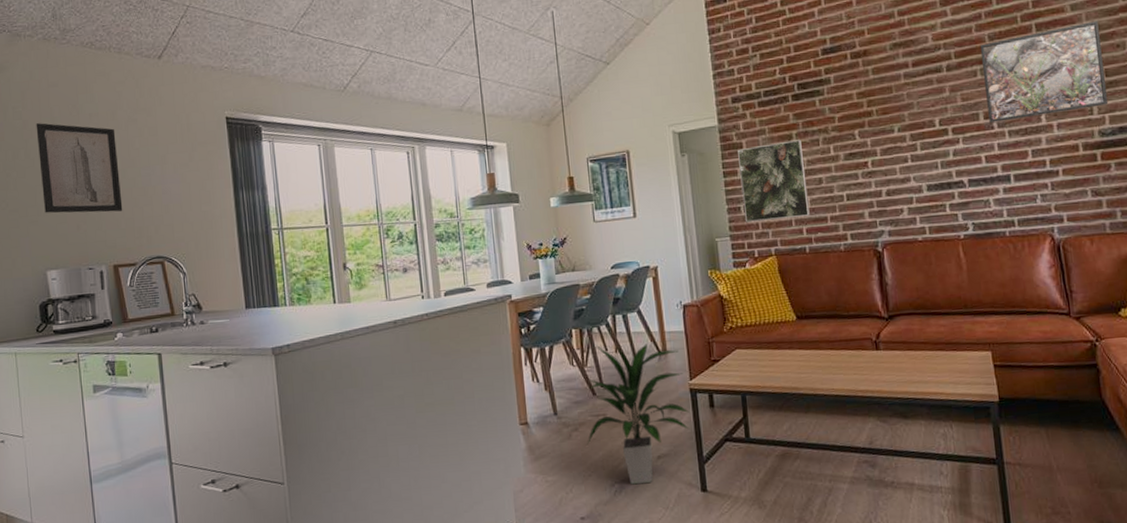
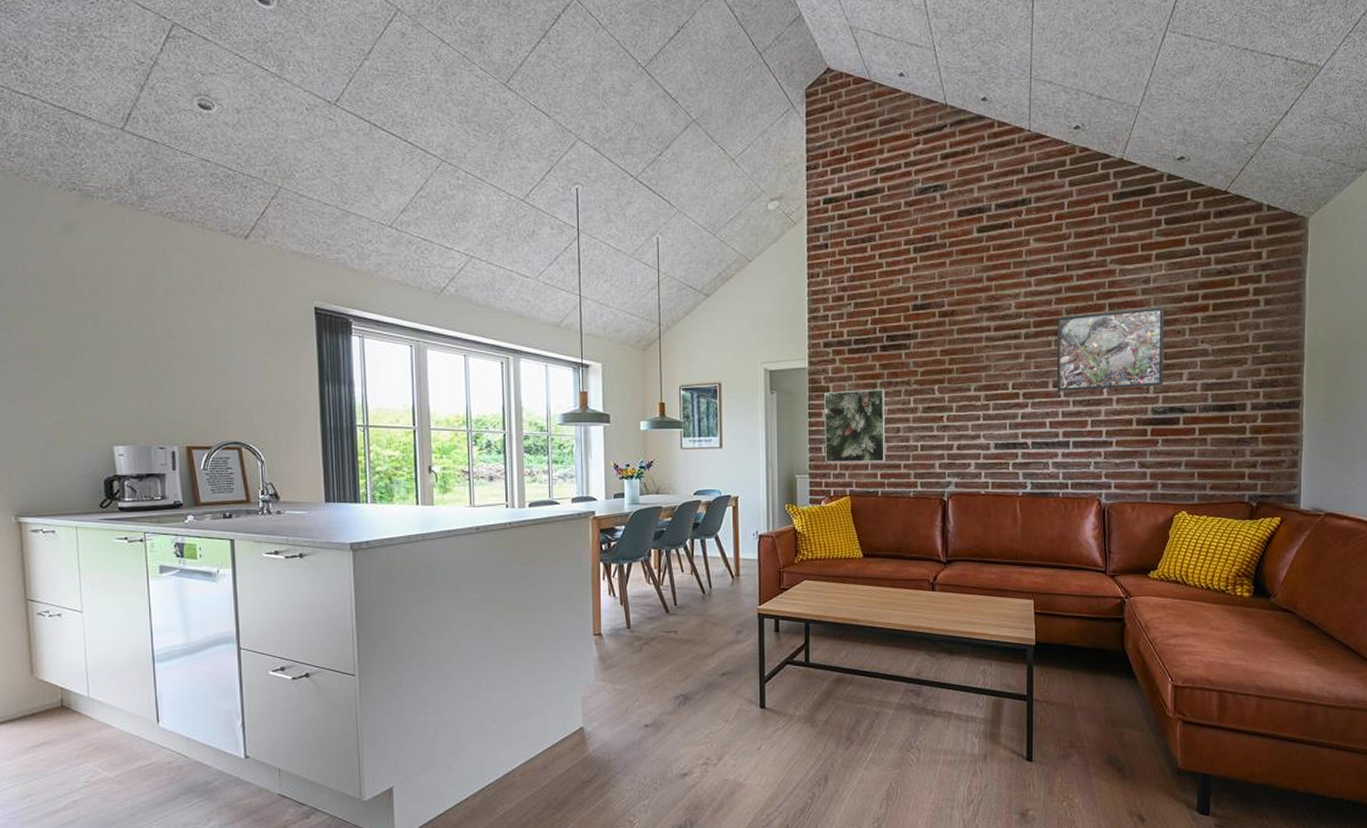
wall art: present [36,123,123,214] -> none [107,292,199,392]
indoor plant: present [587,343,689,485] -> none [656,566,756,698]

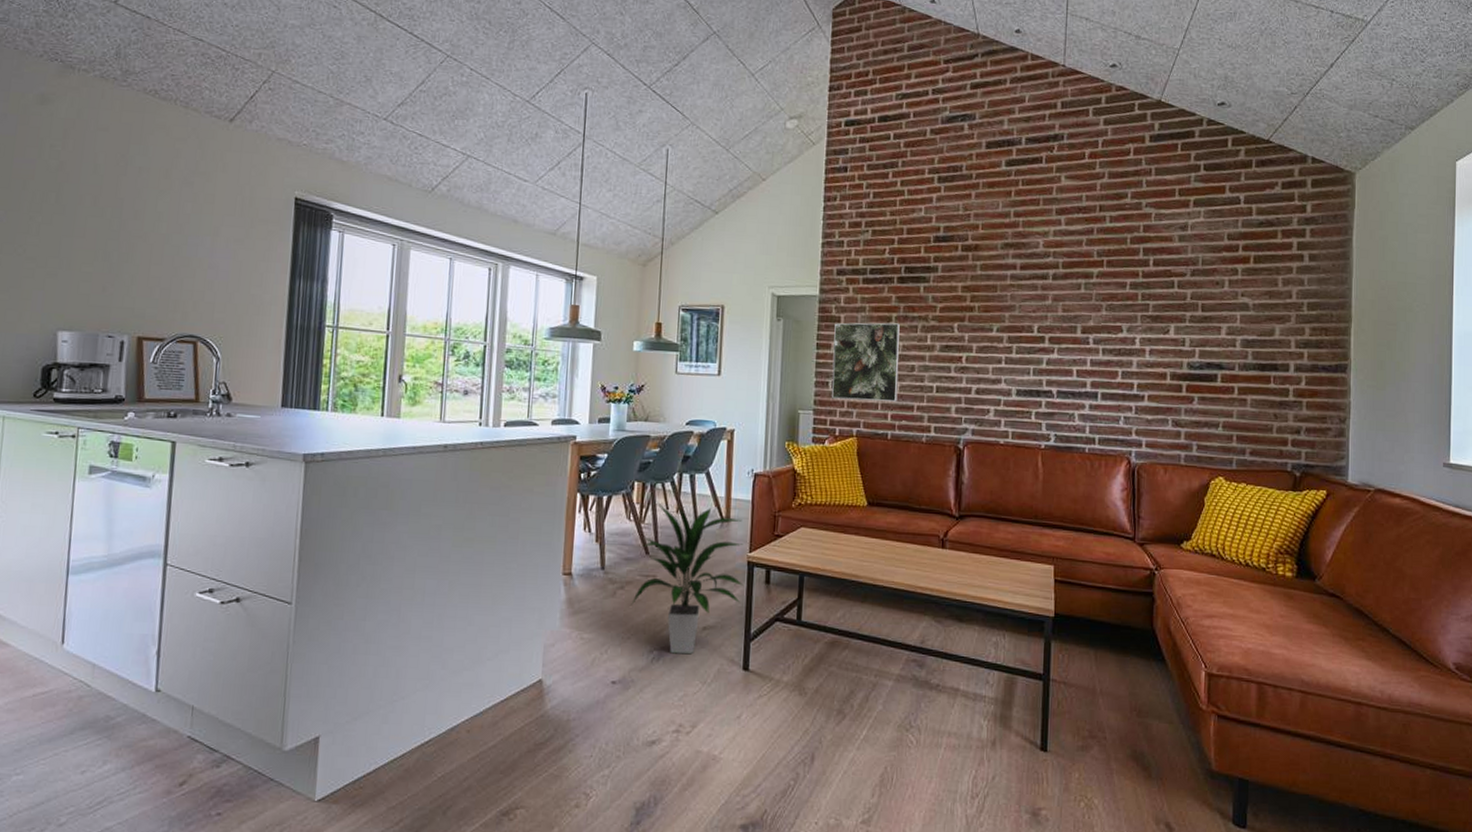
indoor plant: none [656,566,756,698] -> present [631,502,743,655]
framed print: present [1056,307,1164,391] -> none [1086,255,1202,339]

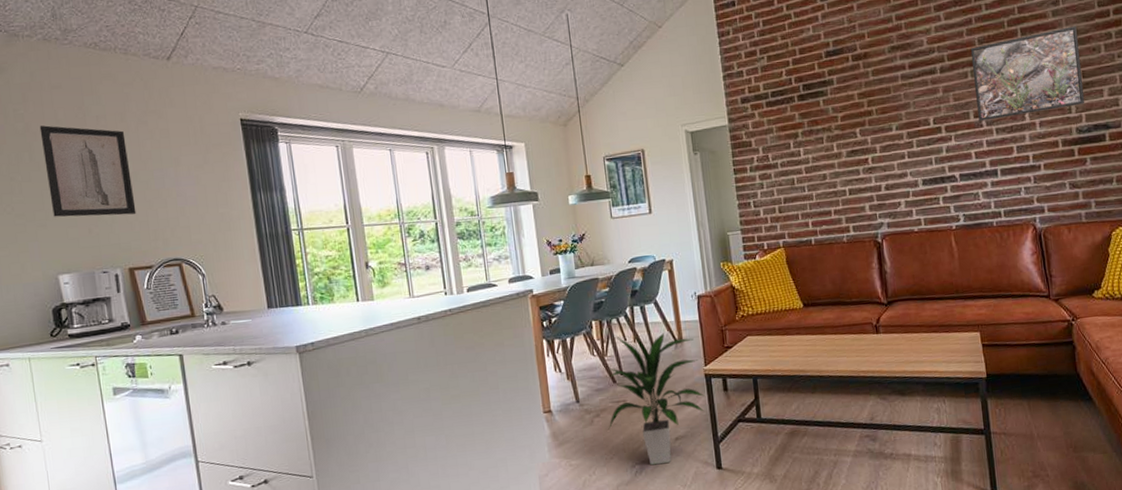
wall art: none [67,167,166,279] -> present [39,125,137,217]
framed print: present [831,322,900,402] -> none [747,138,815,217]
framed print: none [1086,255,1202,339] -> present [970,26,1085,121]

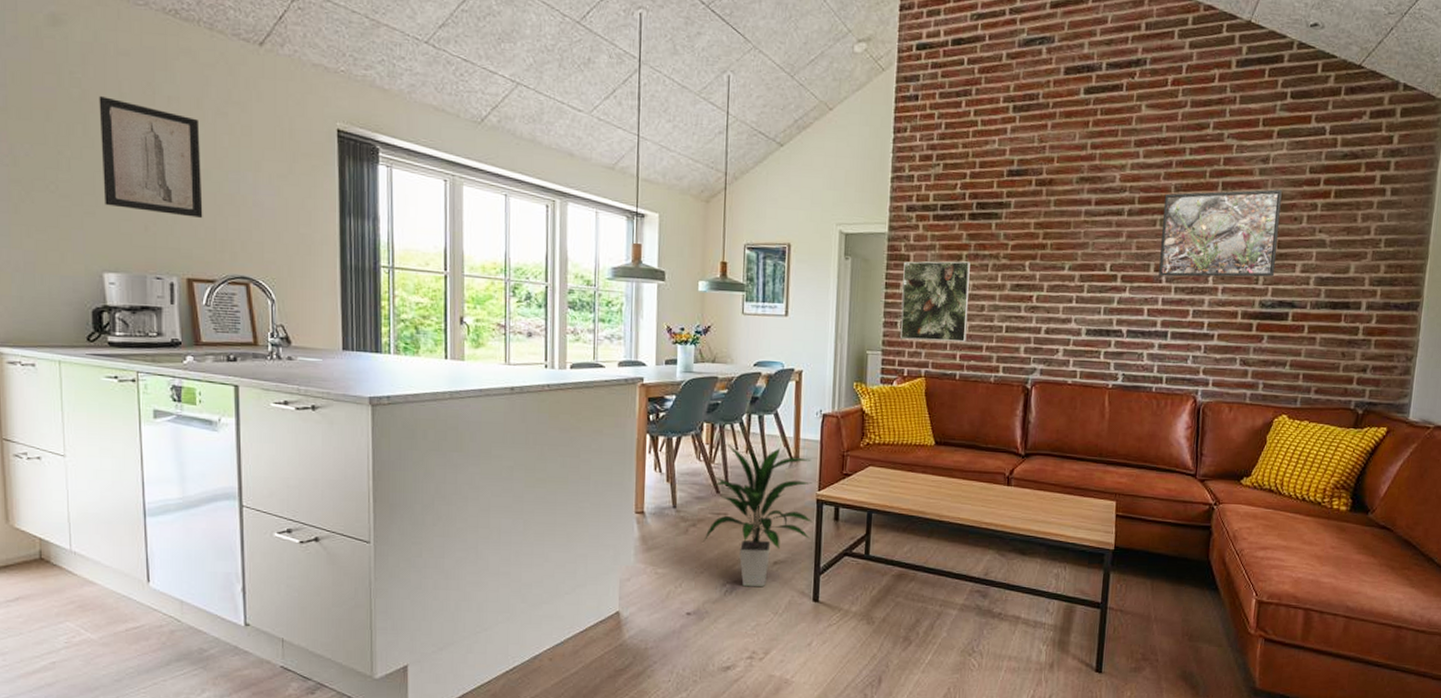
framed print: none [747,138,815,217] -> present [900,261,970,342]

